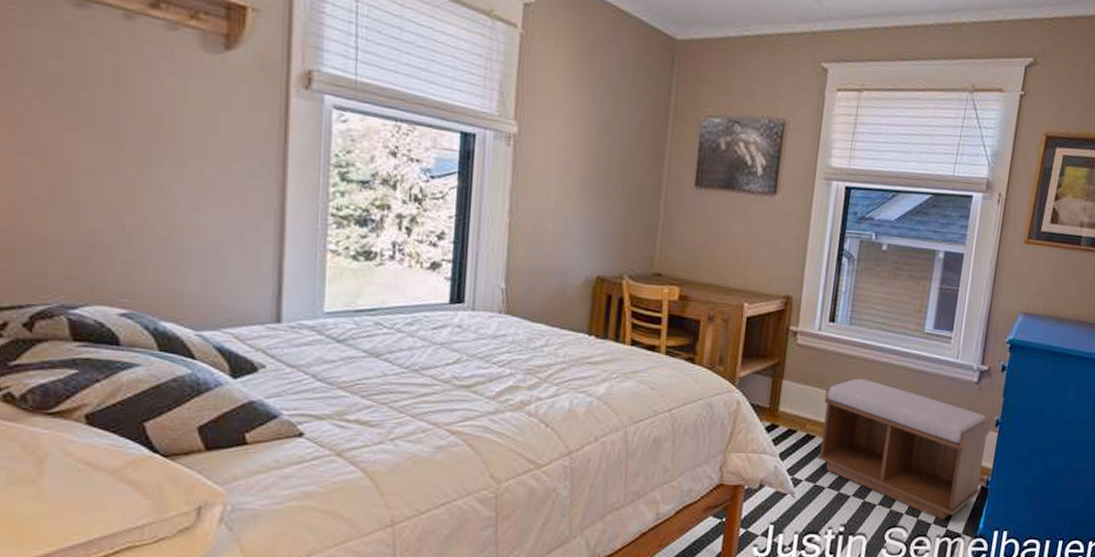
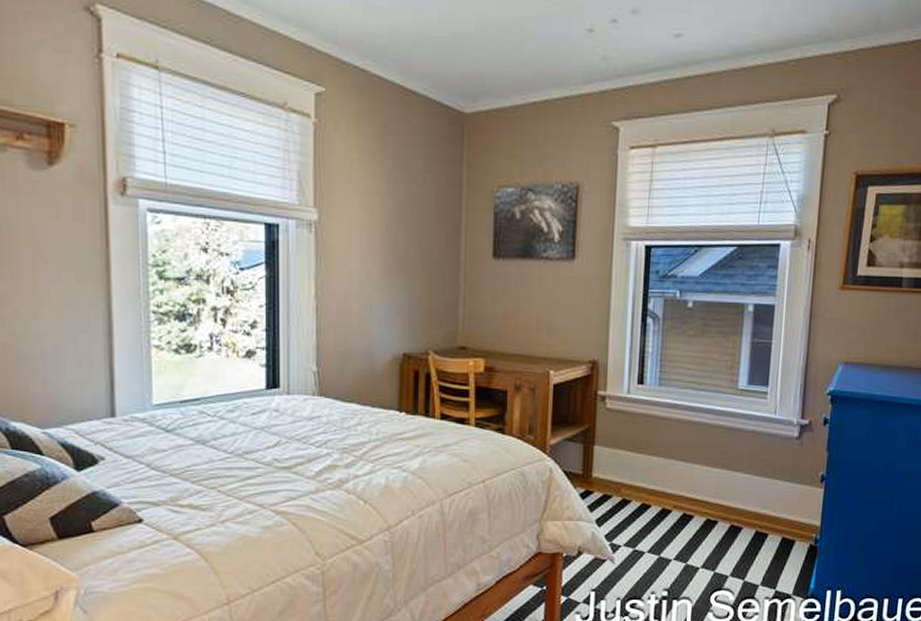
bench: present [817,378,991,520] -> none [635,440,816,581]

